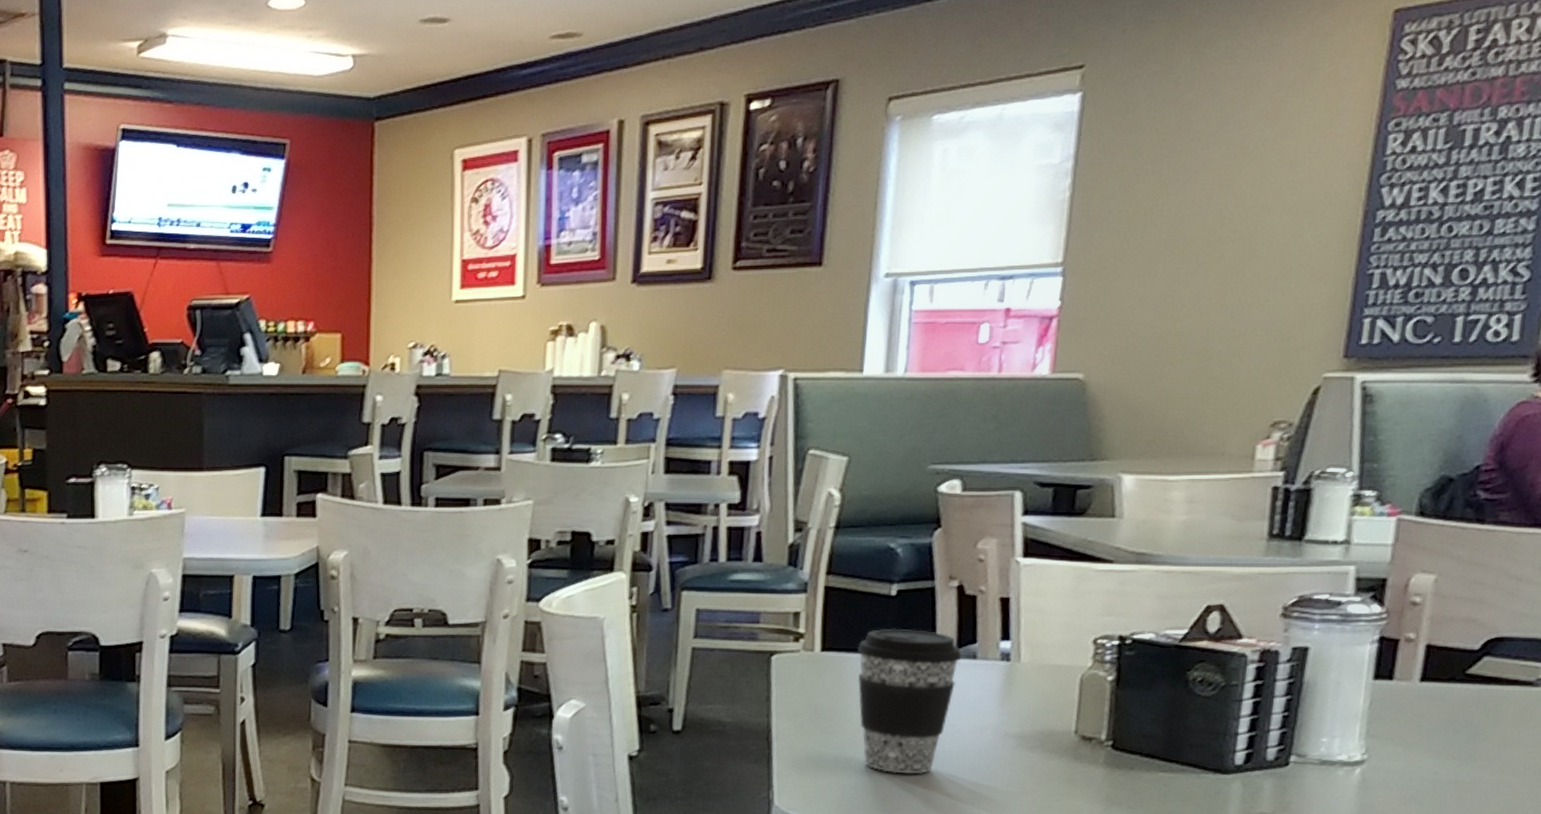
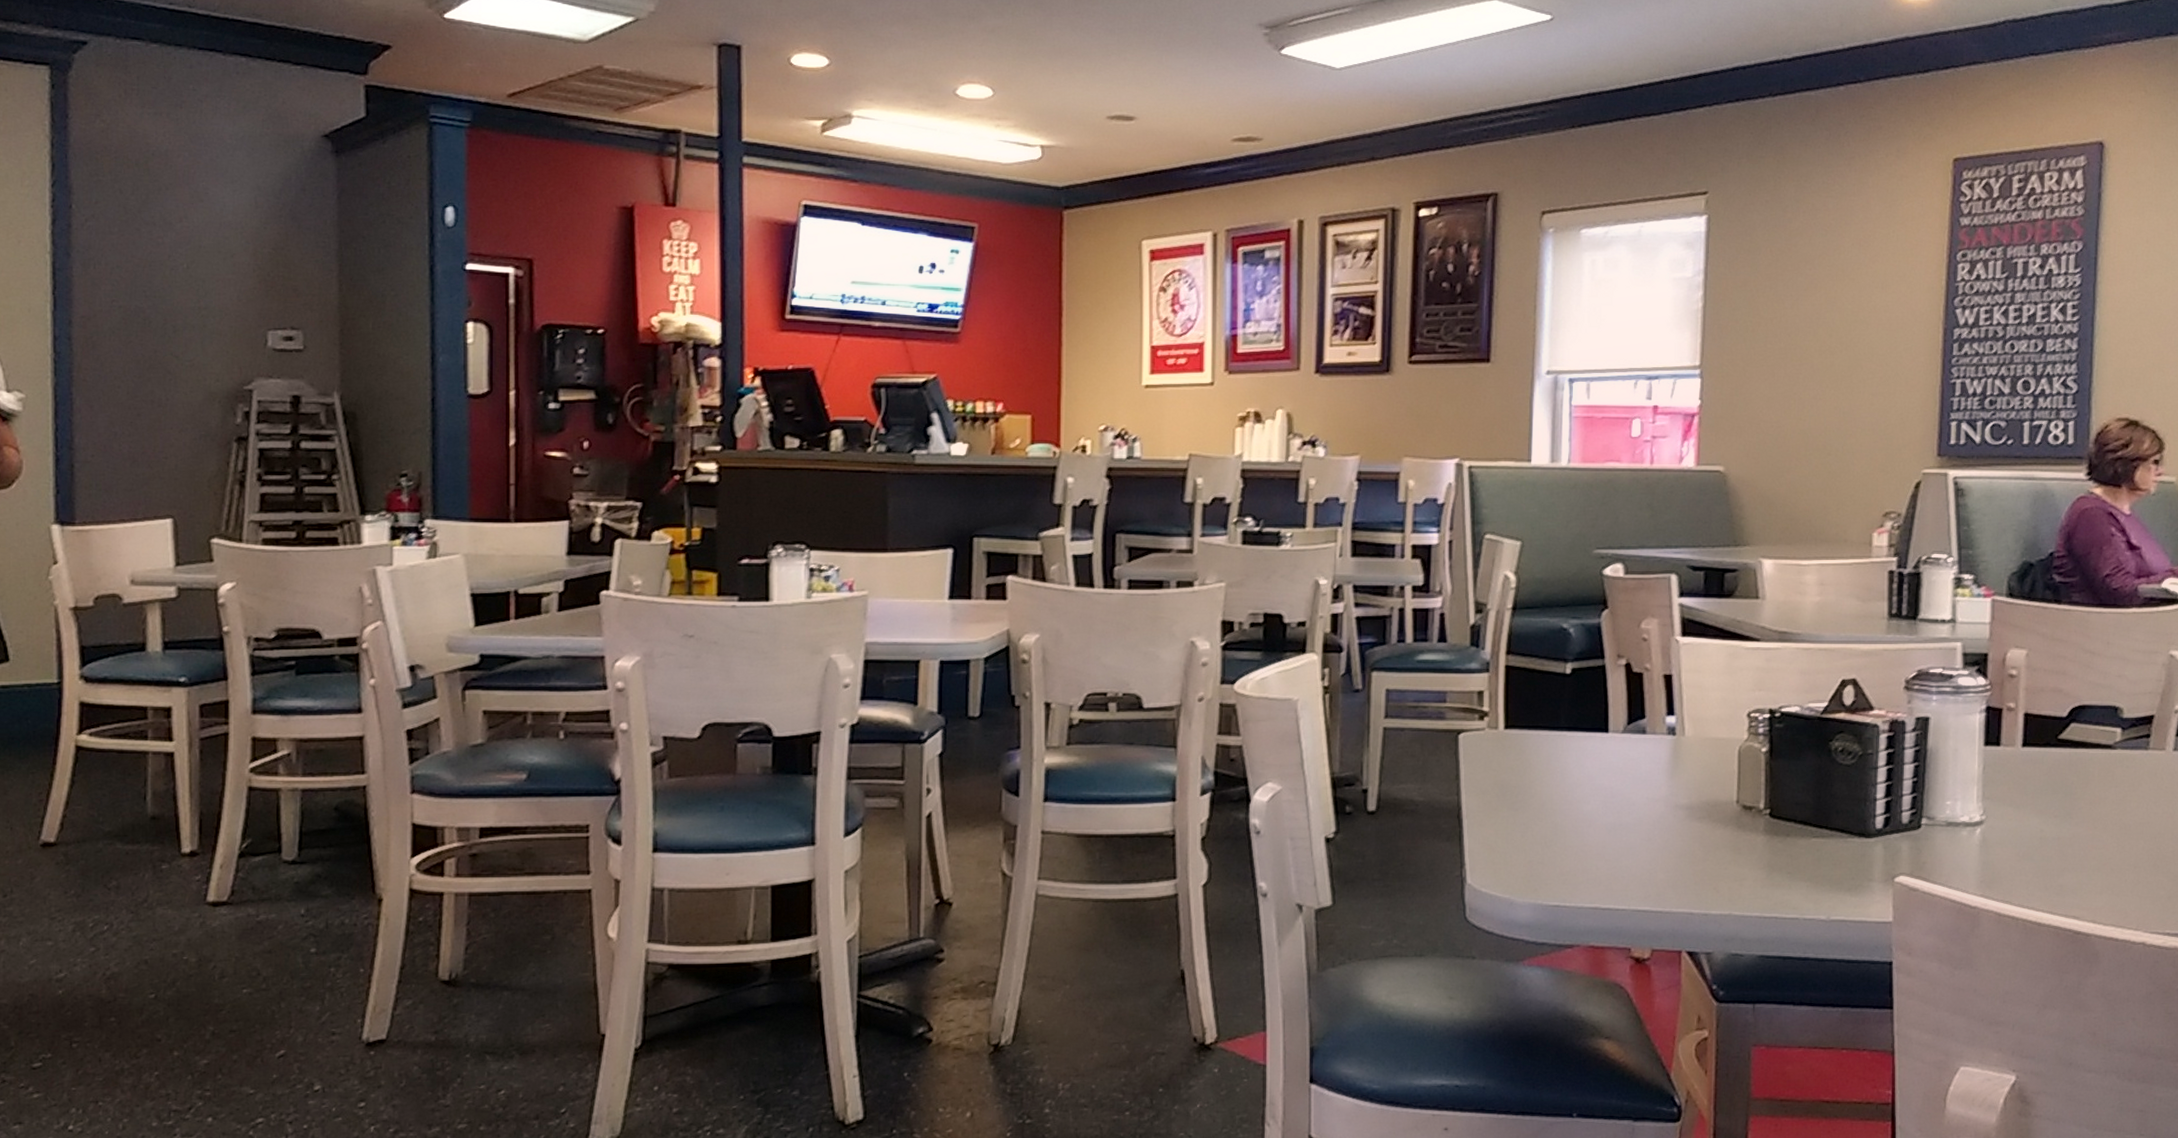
coffee cup: present [857,628,962,774] -> none [1538,705,1633,848]

